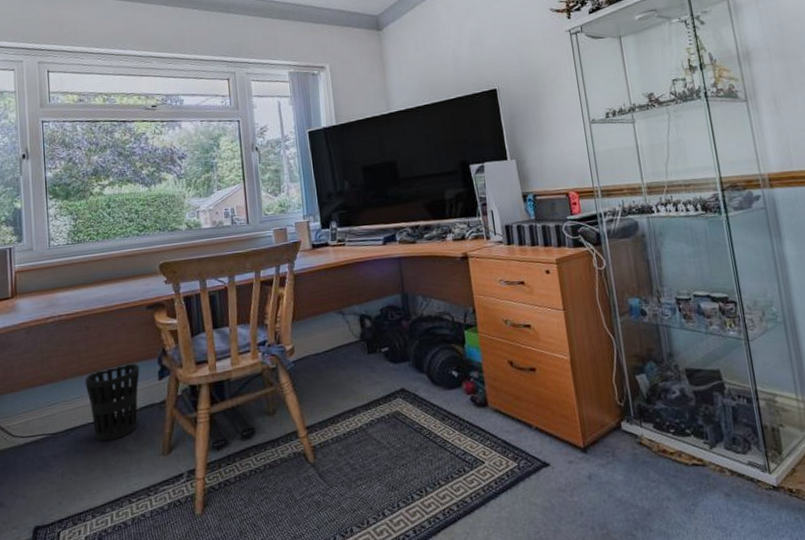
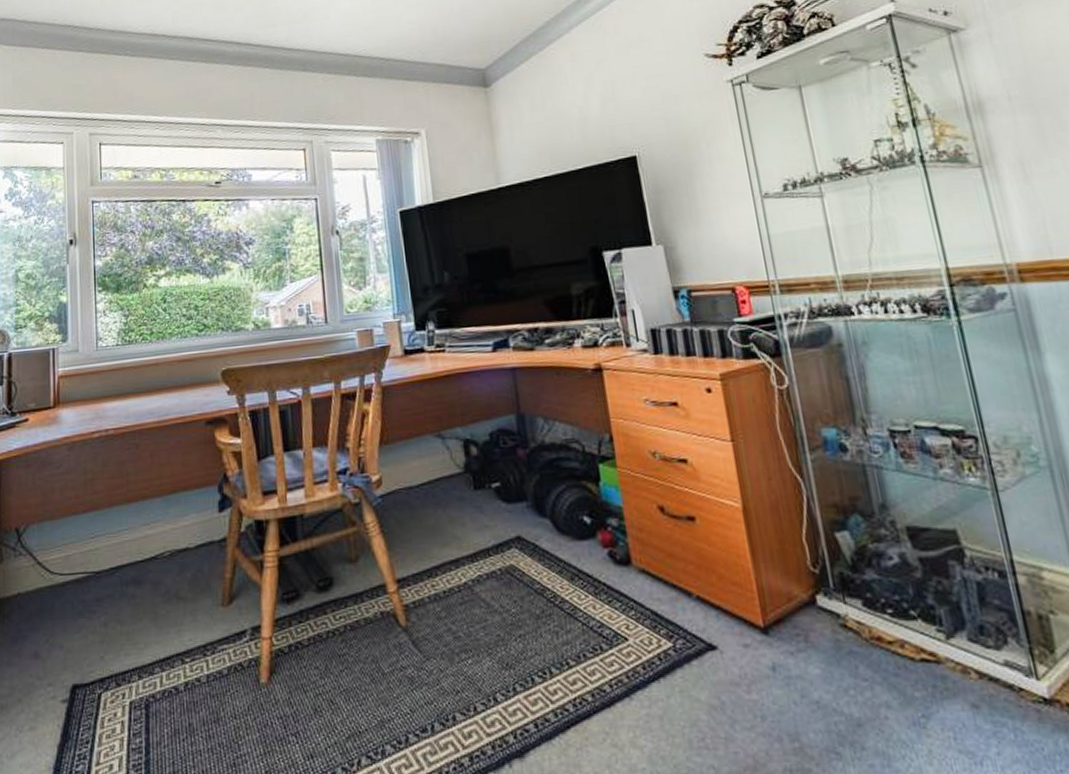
wastebasket: present [85,363,140,442] -> none [133,490,197,585]

